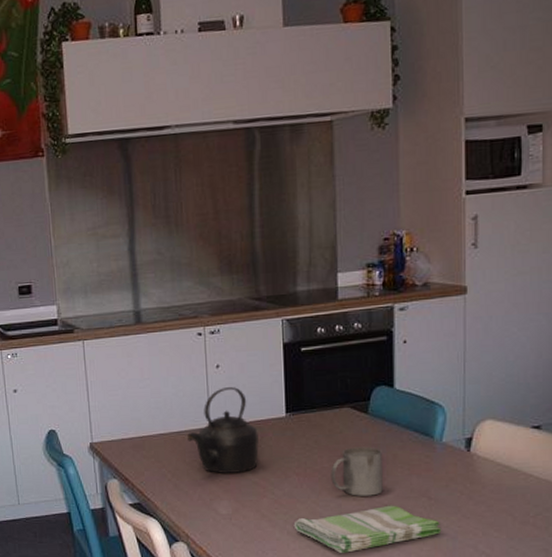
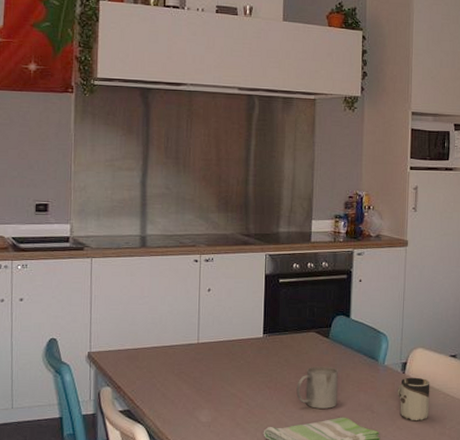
kettle: present [187,386,259,473] -> none [178,308,239,385]
cup: none [460,455,506,507] -> present [397,377,430,420]

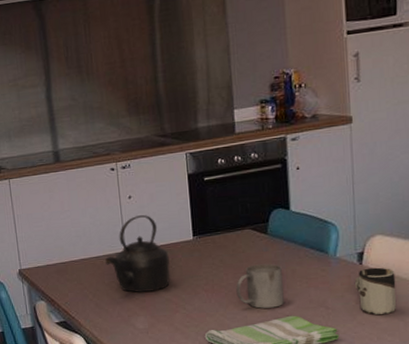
kettle: none [178,308,239,385] -> present [105,214,170,292]

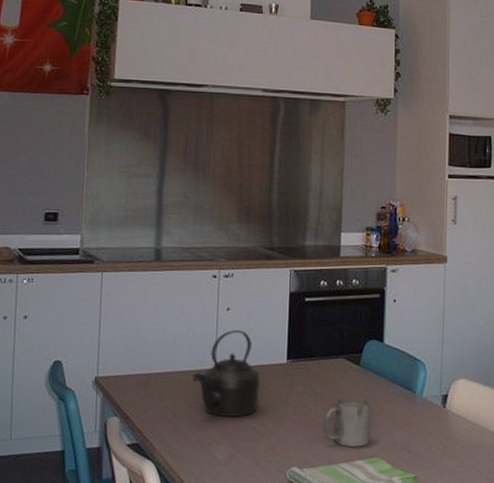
cup: present [354,267,397,314] -> none [437,412,475,463]

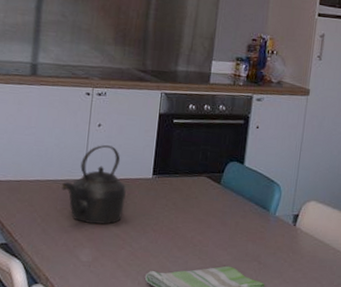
mug: present [323,397,370,447] -> none [182,212,227,257]

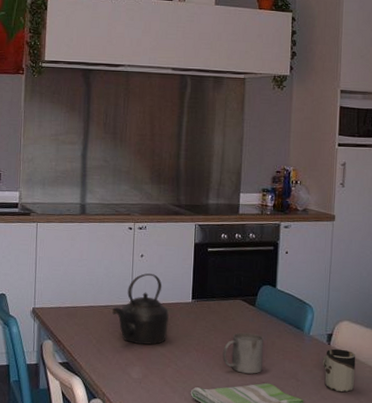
mug: none [182,212,227,257] -> present [223,332,264,374]
cup: none [286,230,321,275] -> present [322,348,356,392]

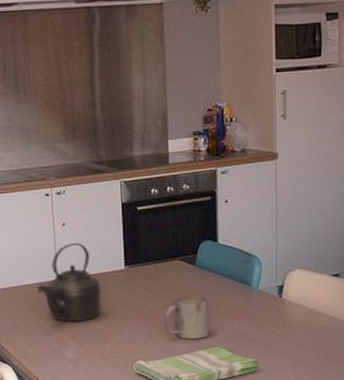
cup: present [322,348,356,392] -> none [274,300,311,346]

